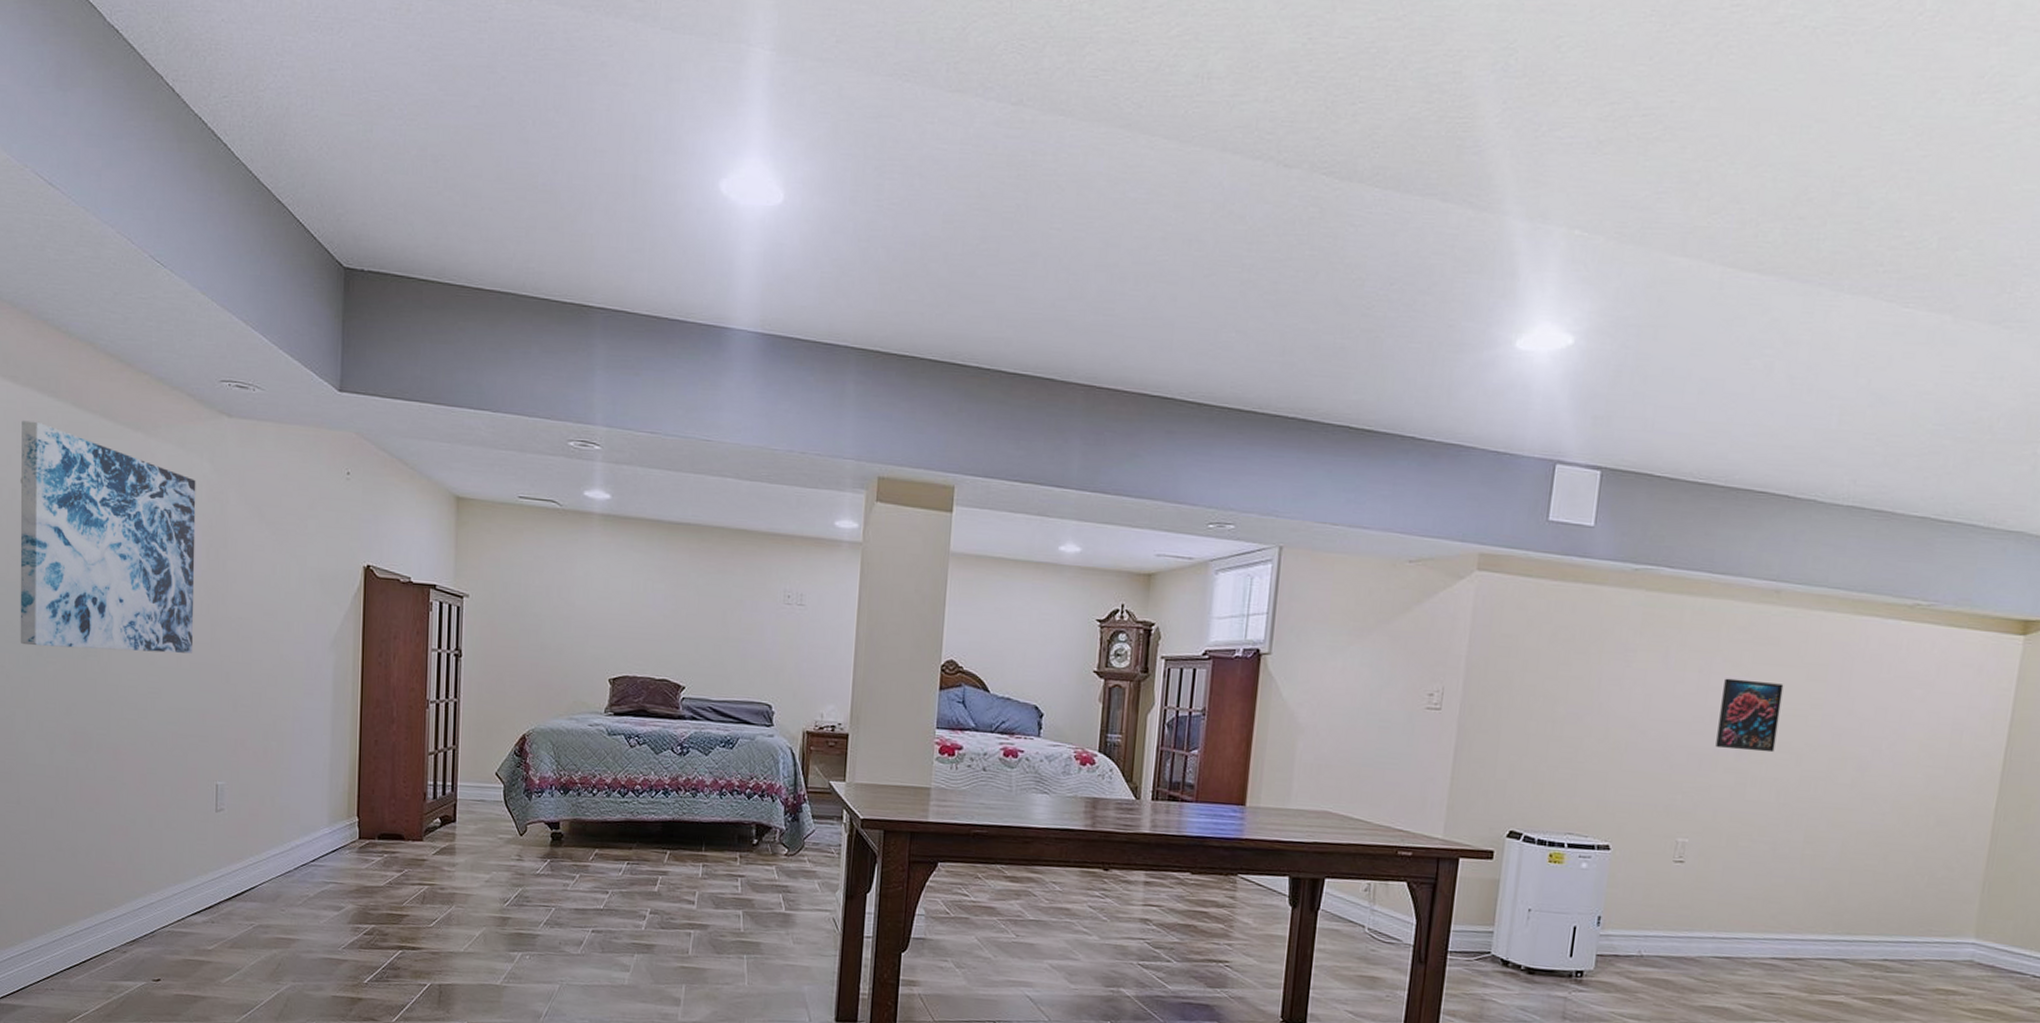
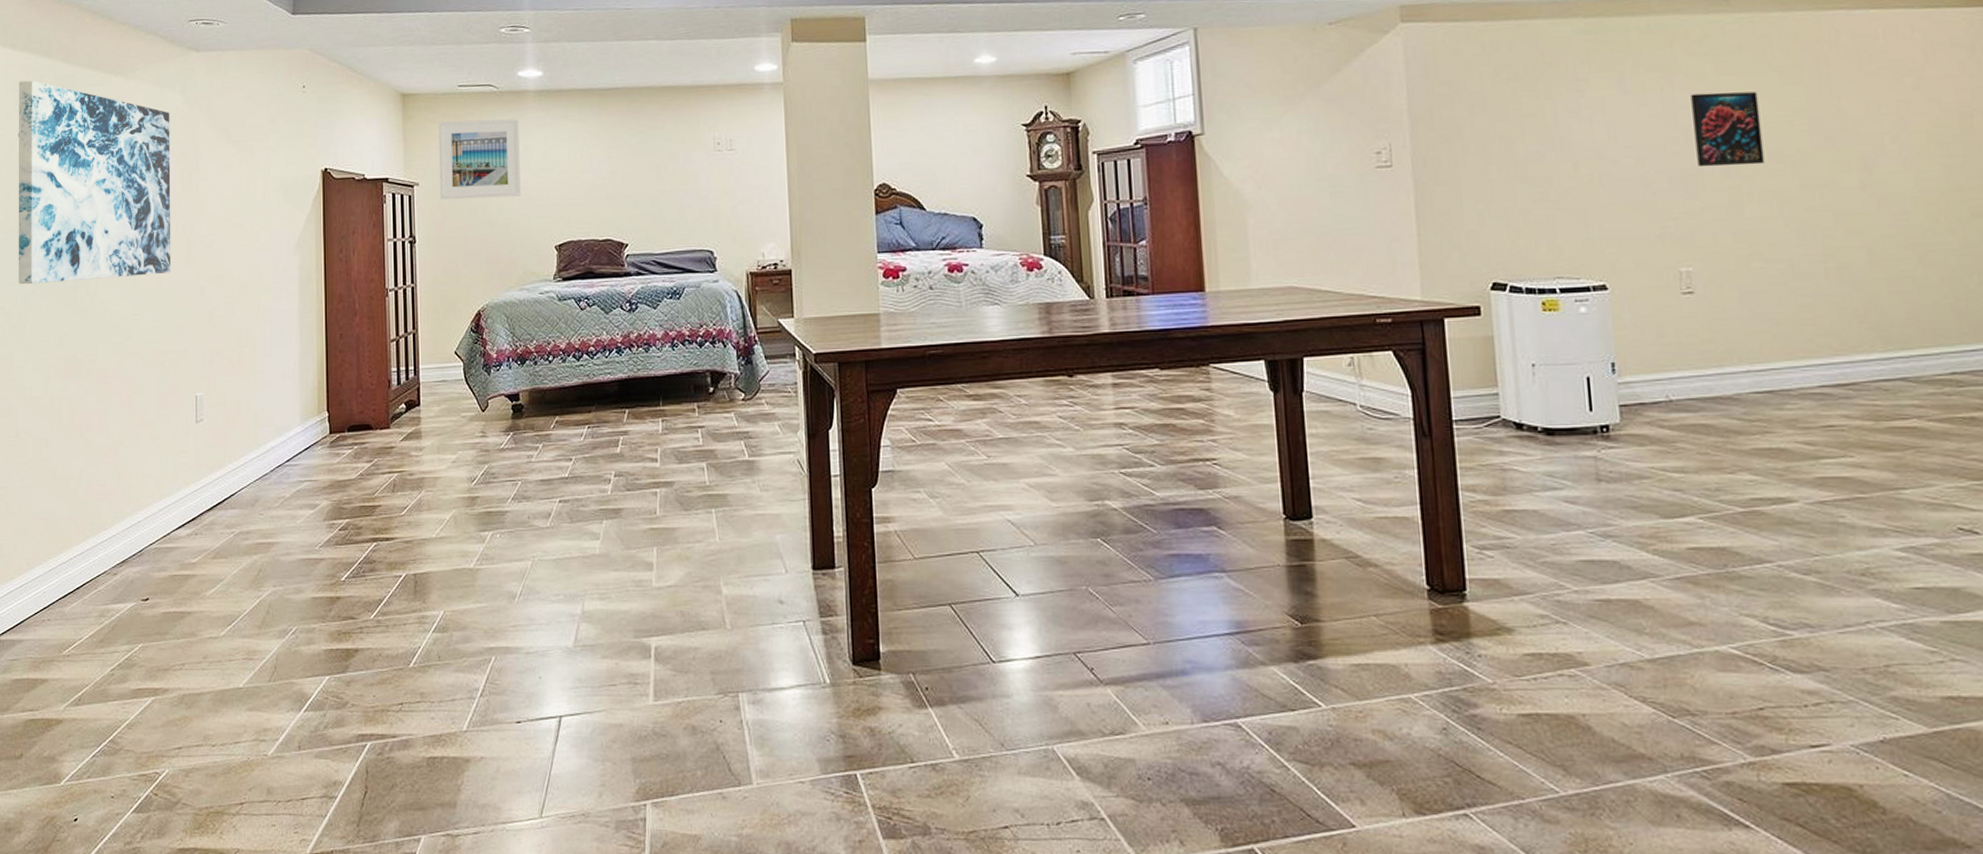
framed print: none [491,532,581,623] -> present [439,119,521,200]

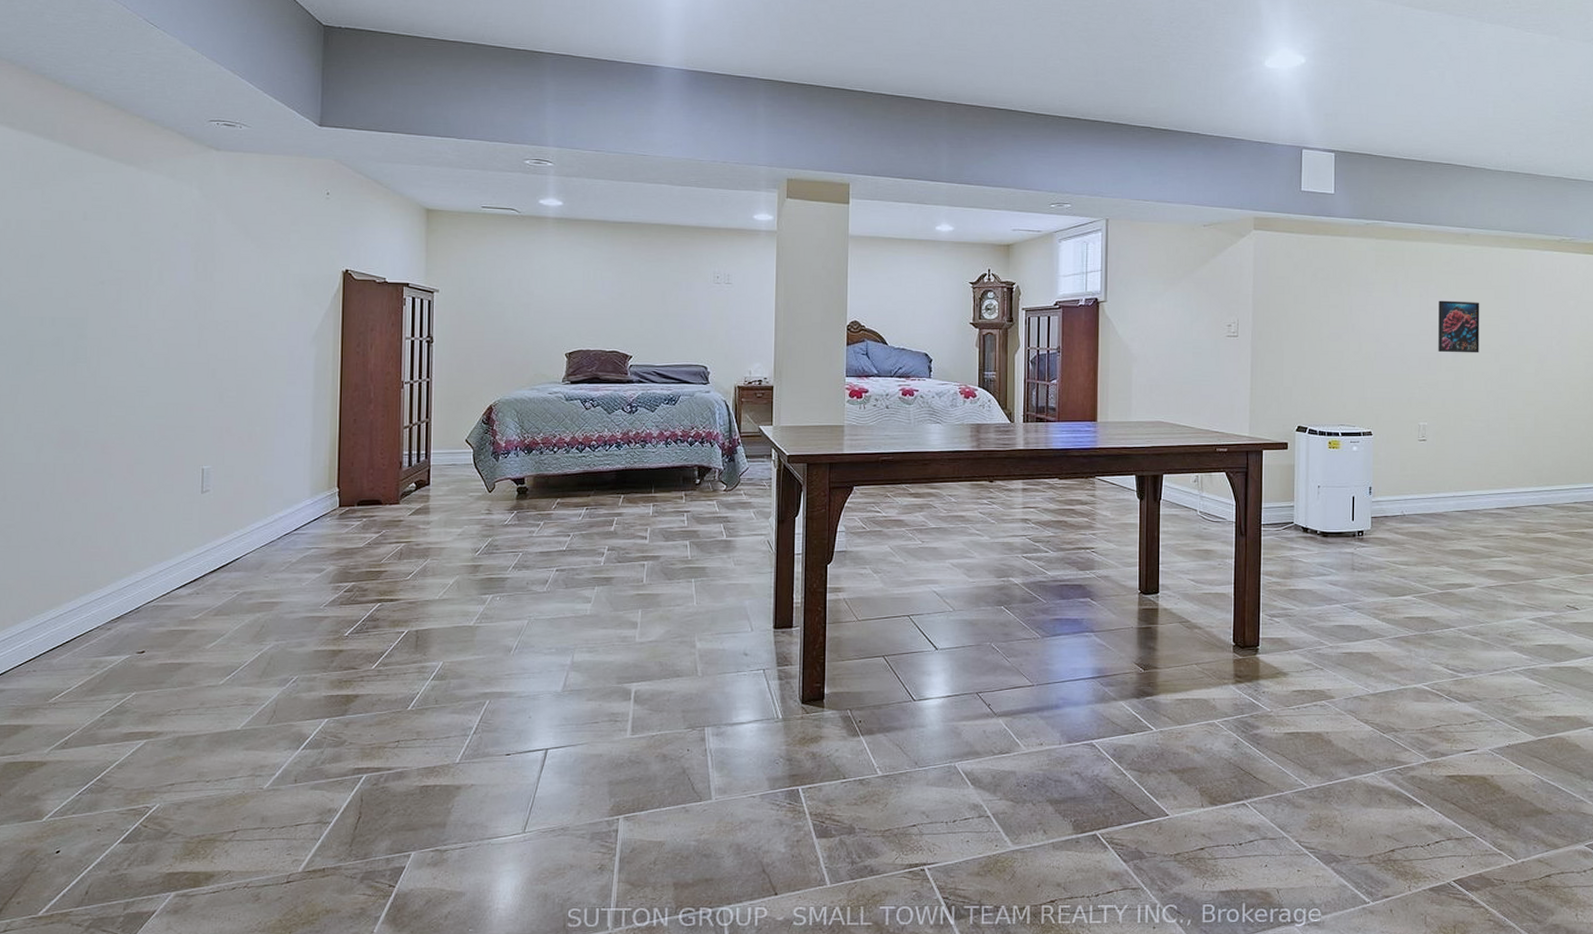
wall art: present [18,80,171,285] -> none [10,160,186,357]
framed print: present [439,119,521,200] -> none [459,237,538,308]

